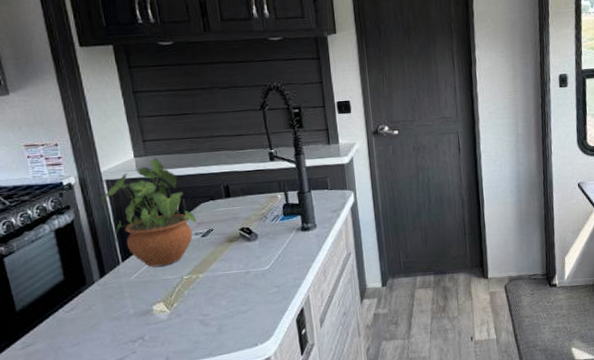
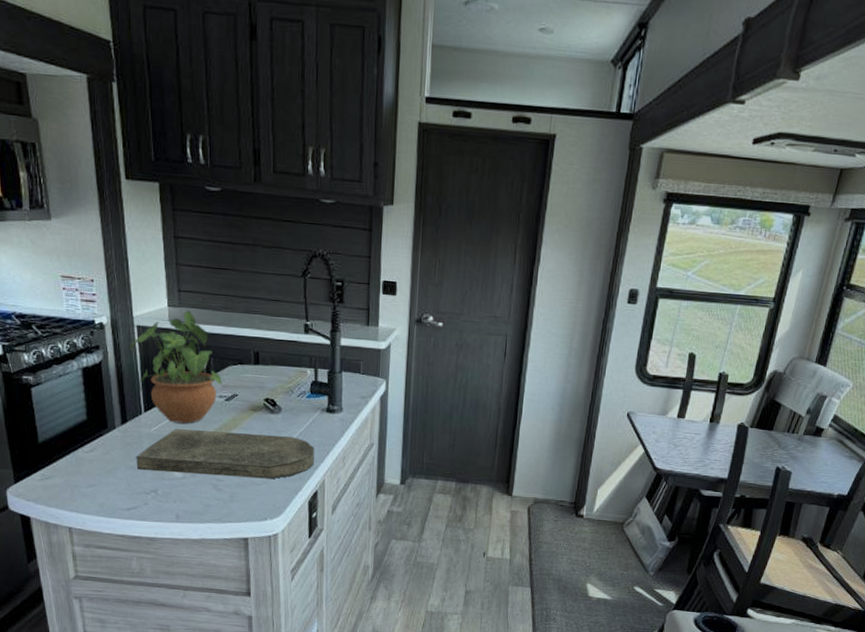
cutting board: none [119,260,296,320] -> present [136,429,314,479]

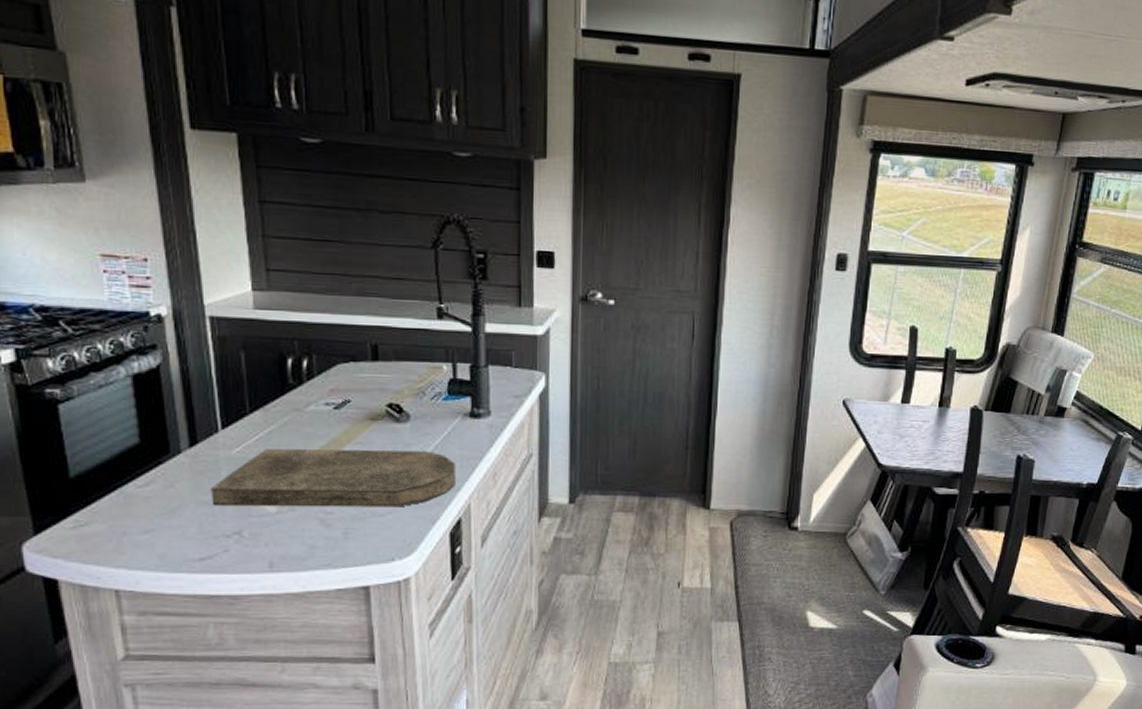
potted plant: present [129,310,223,424] -> none [199,295,330,442]

